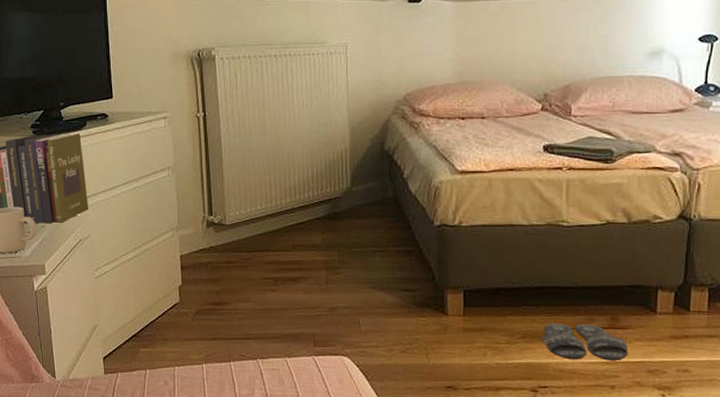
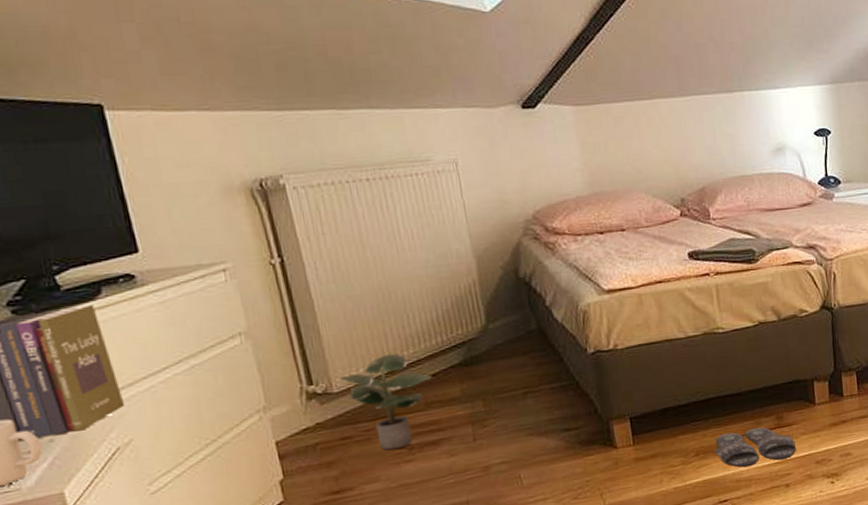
potted plant: none [230,199,301,279] -> present [337,353,432,451]

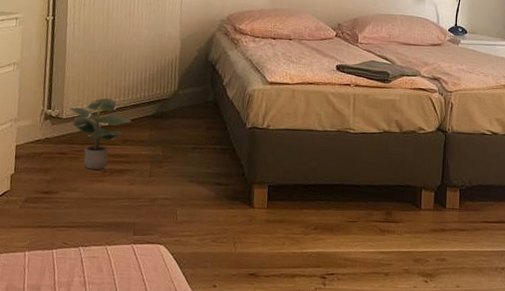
slippers: present [714,427,796,467] -> none [330,216,399,251]

